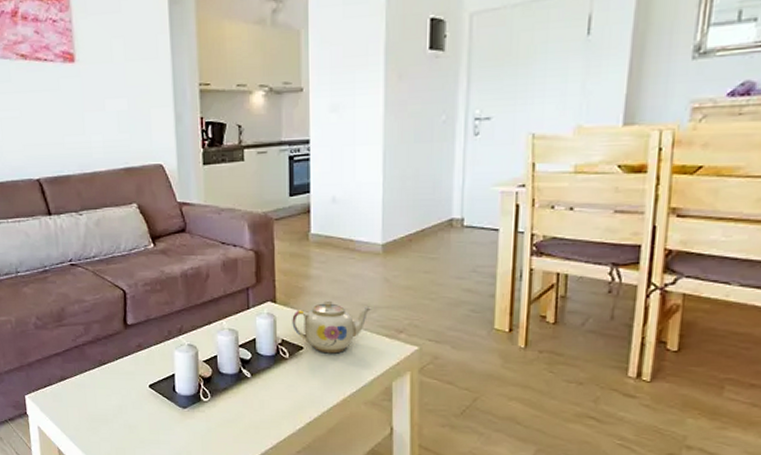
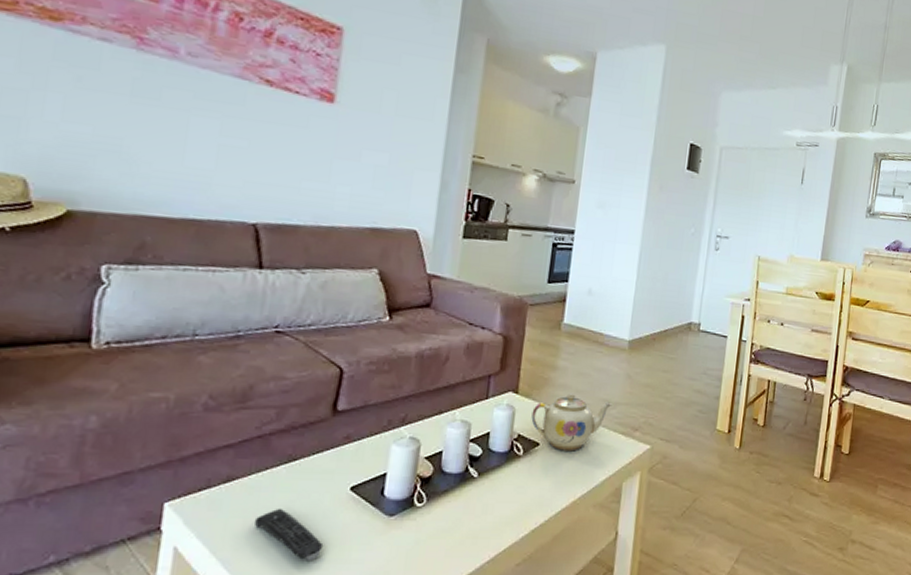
remote control: none [85,400,138,441] -> present [254,508,324,561]

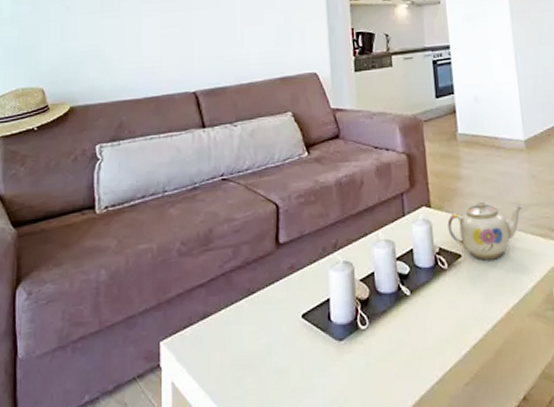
remote control: present [254,508,324,561] -> none [229,339,288,391]

